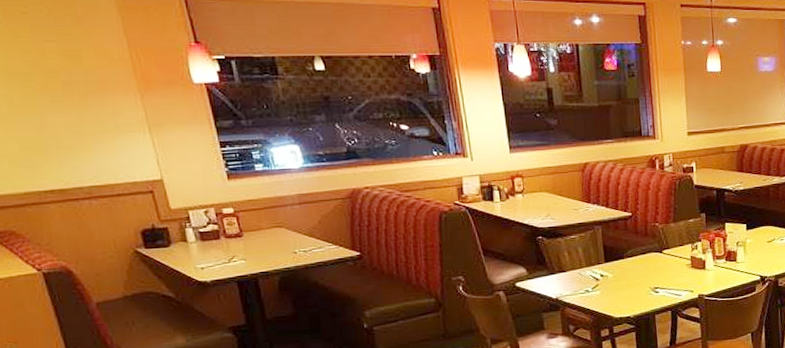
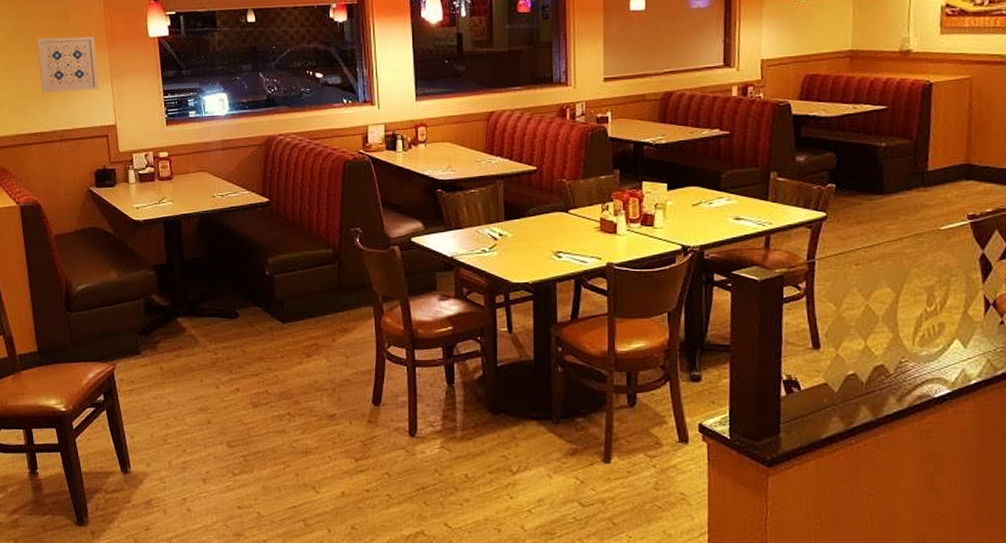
wall art: none [37,80,134,144] -> present [36,36,99,93]

